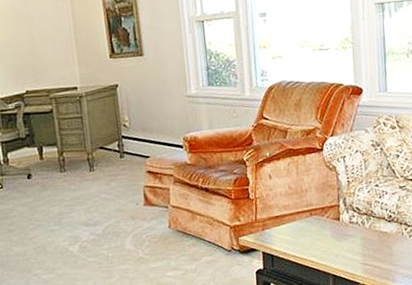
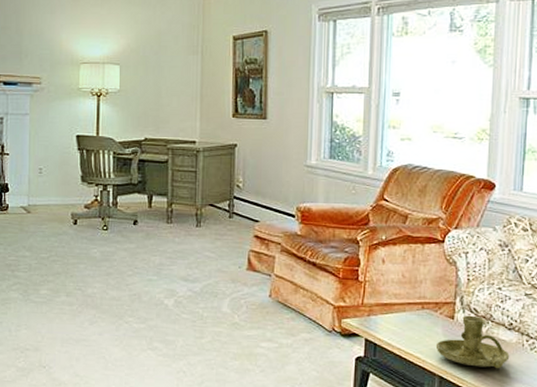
candle holder: none [326,214,392,261] -> present [435,315,510,368]

